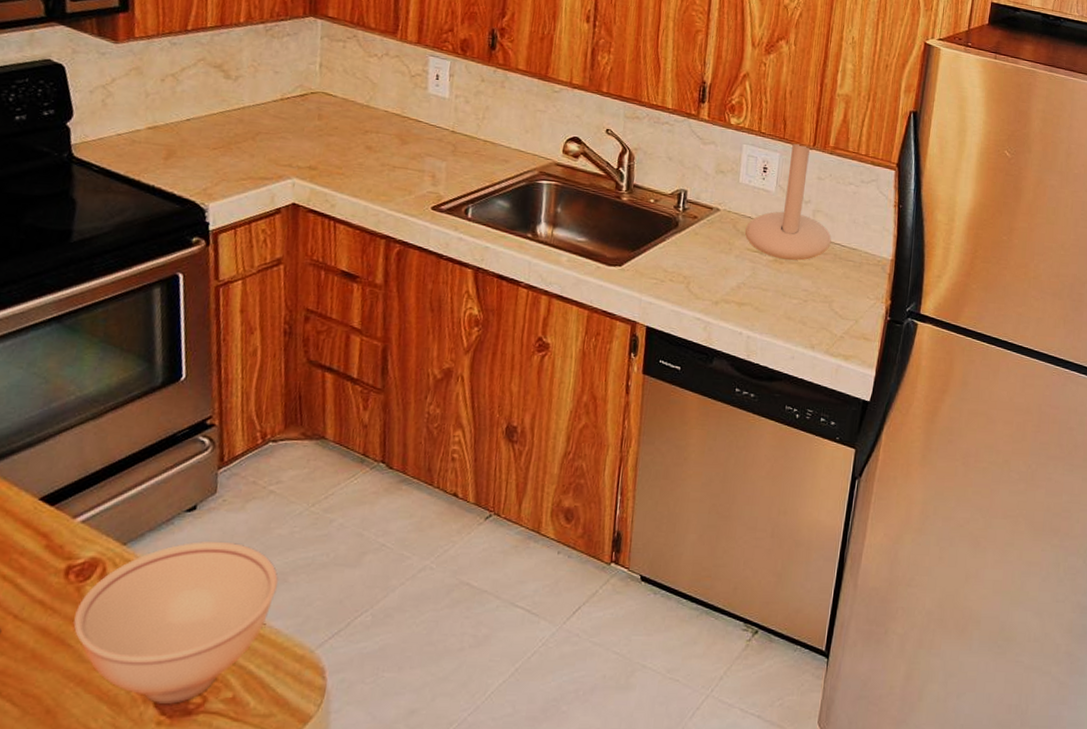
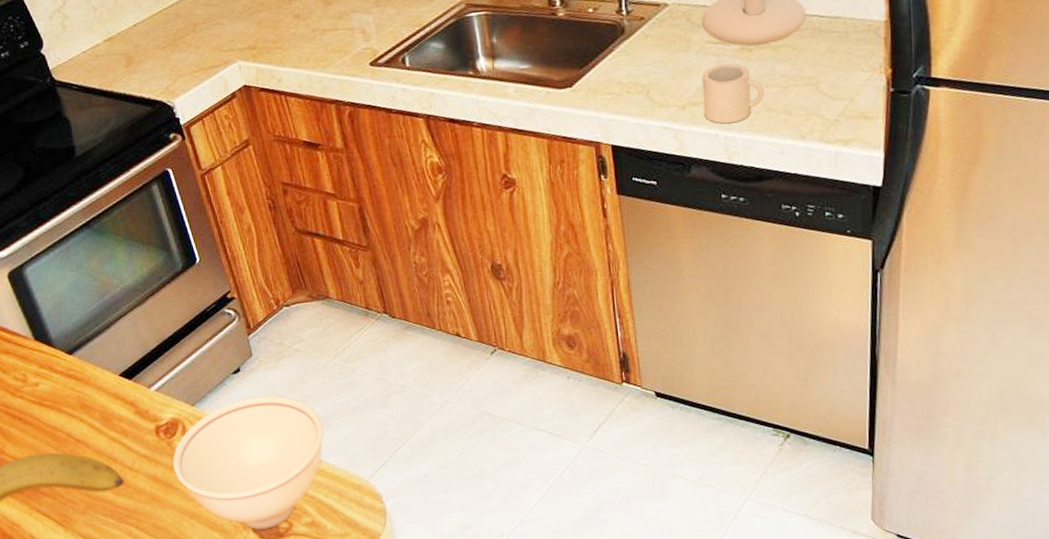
mug: none [733,270,787,325] -> present [701,64,764,124]

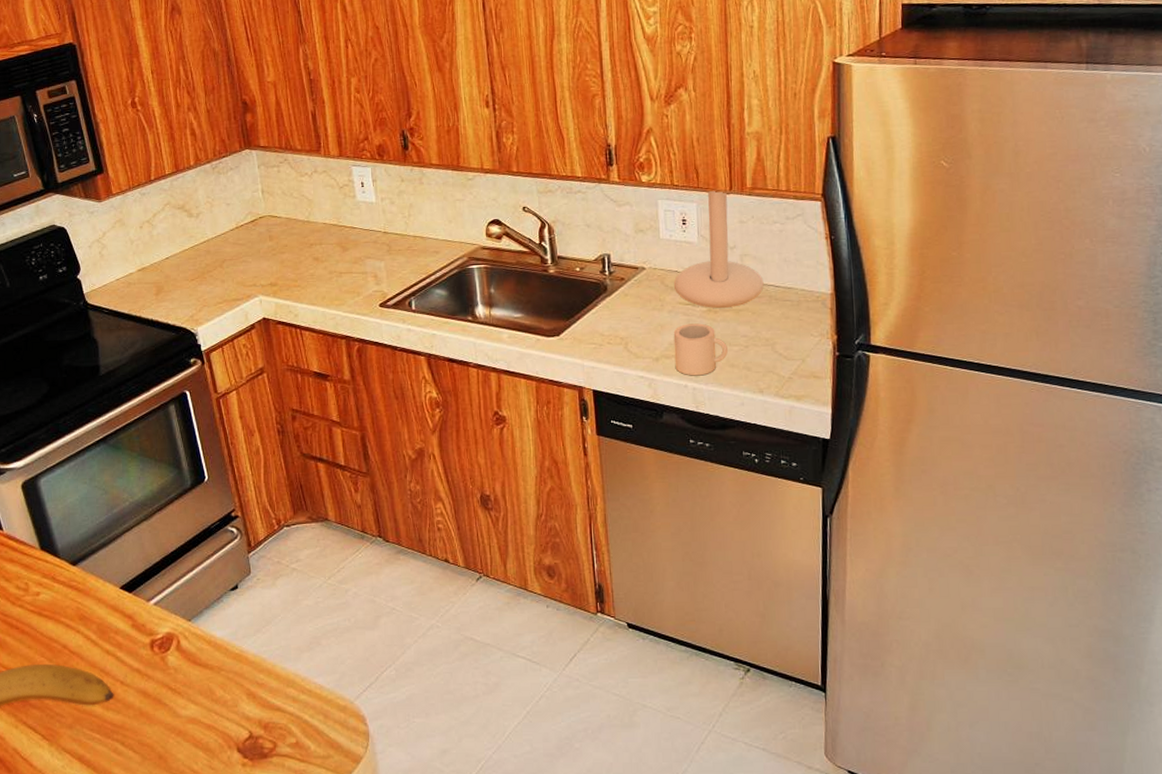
bowl: present [173,395,325,529] -> none [164,613,315,749]

